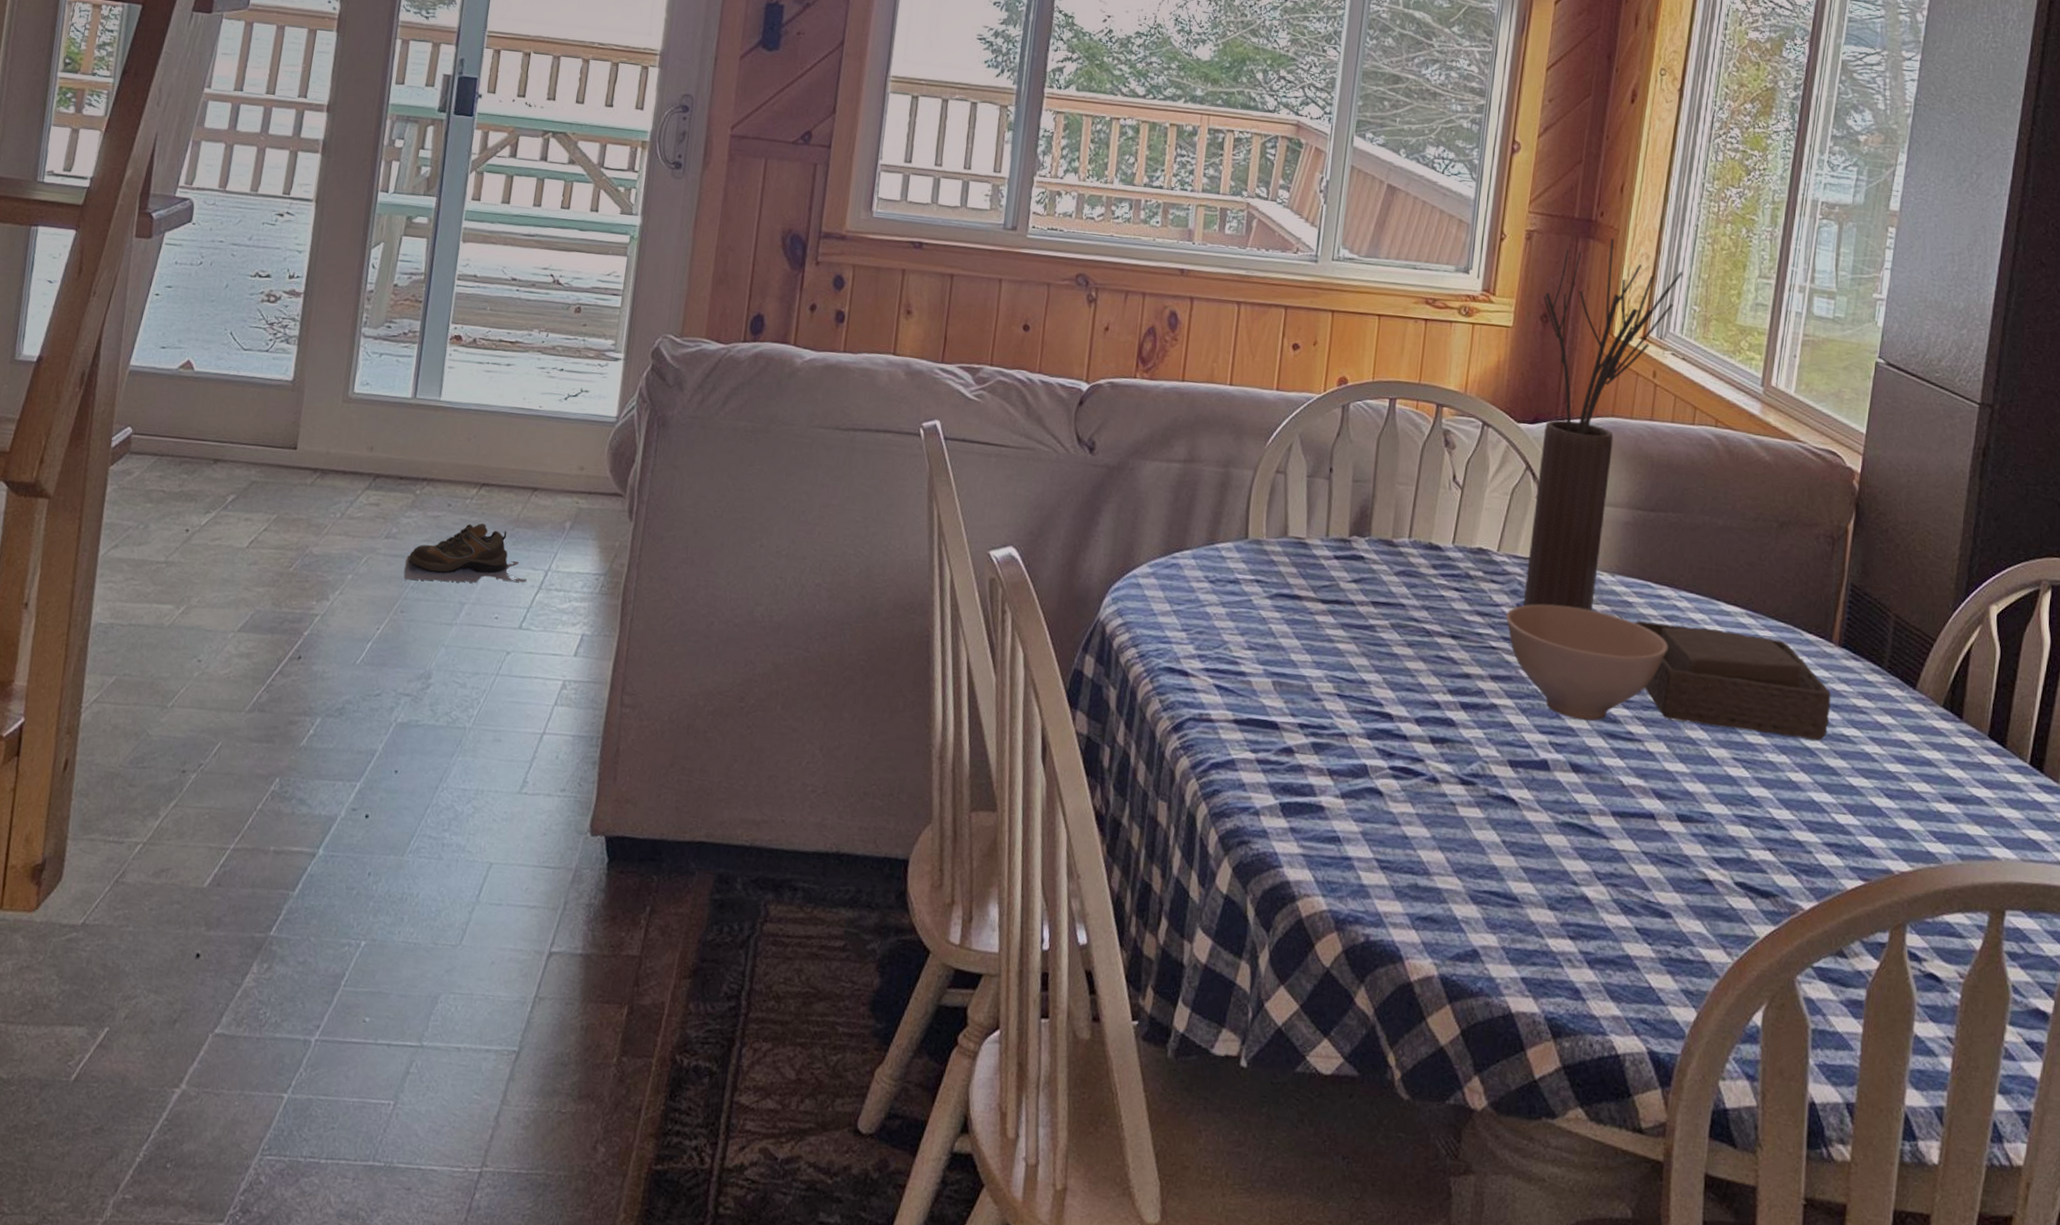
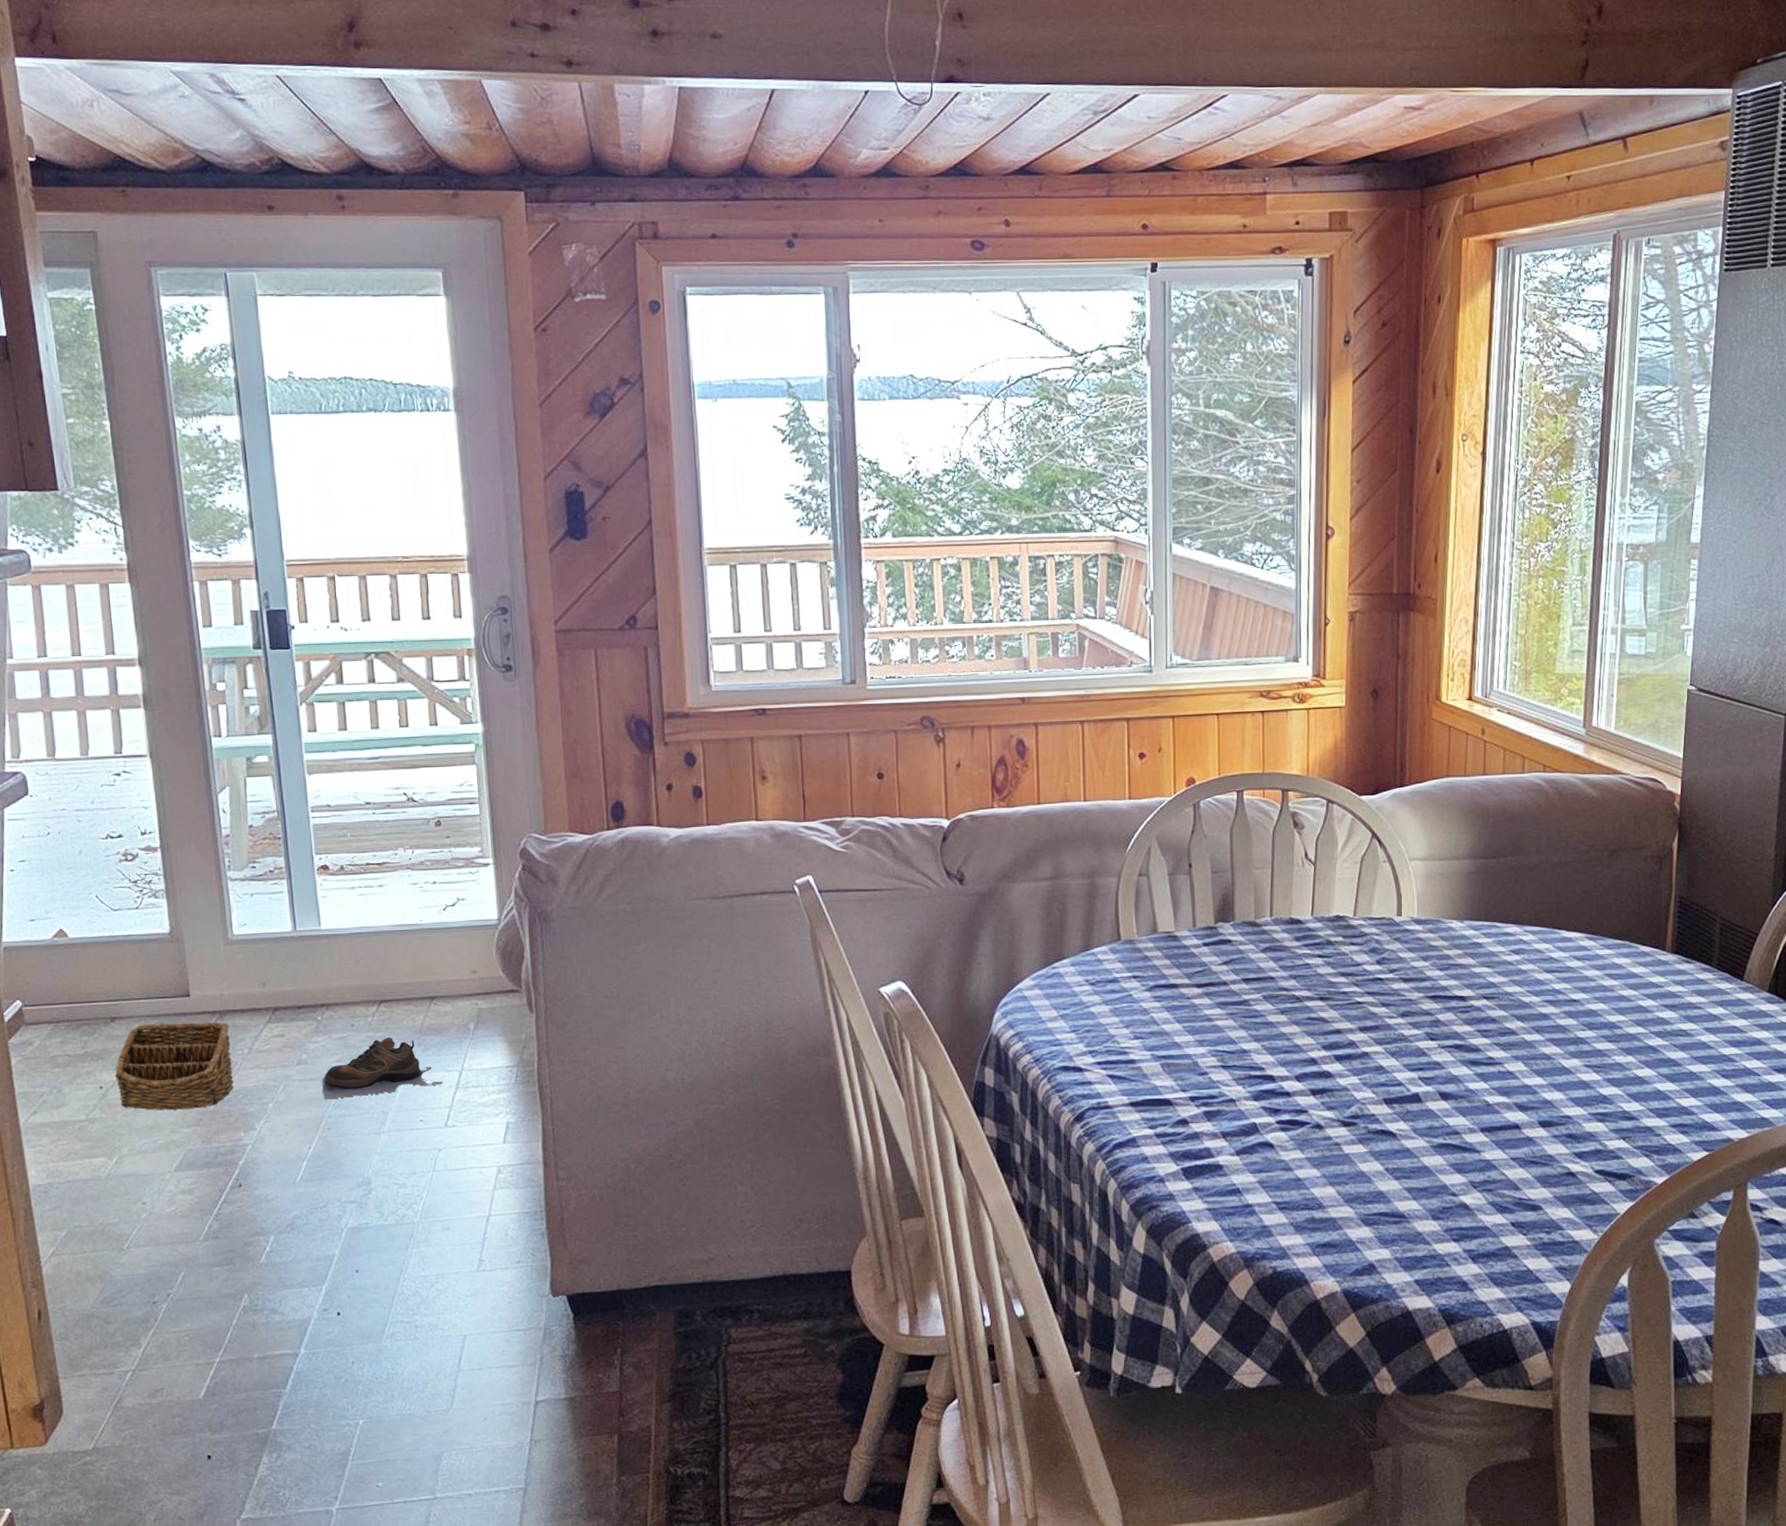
basket: none [202,471,328,569] -> present [114,1022,234,1111]
bowl: present [1506,604,1669,721] -> none [1368,955,1518,1054]
vase: present [1522,238,1683,612] -> none [1372,608,1501,962]
napkin holder: present [1635,621,1831,741] -> none [1486,955,1668,1041]

